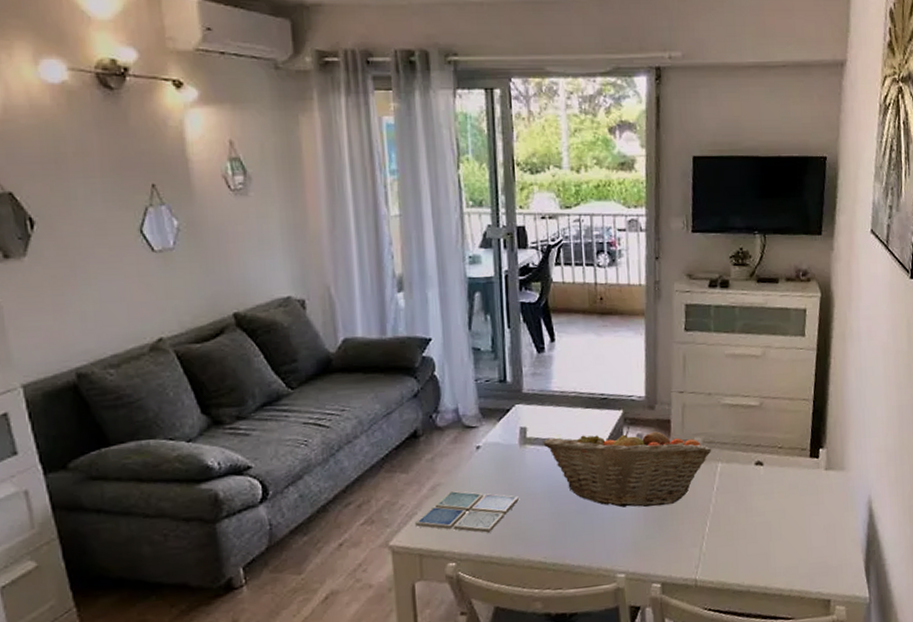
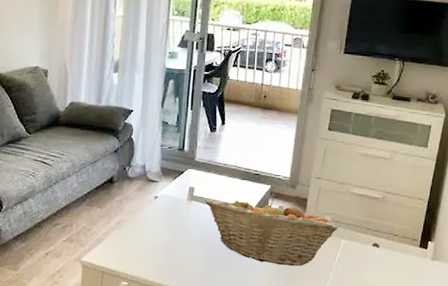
drink coaster: present [415,491,519,533] -> none [102,227,181,264]

